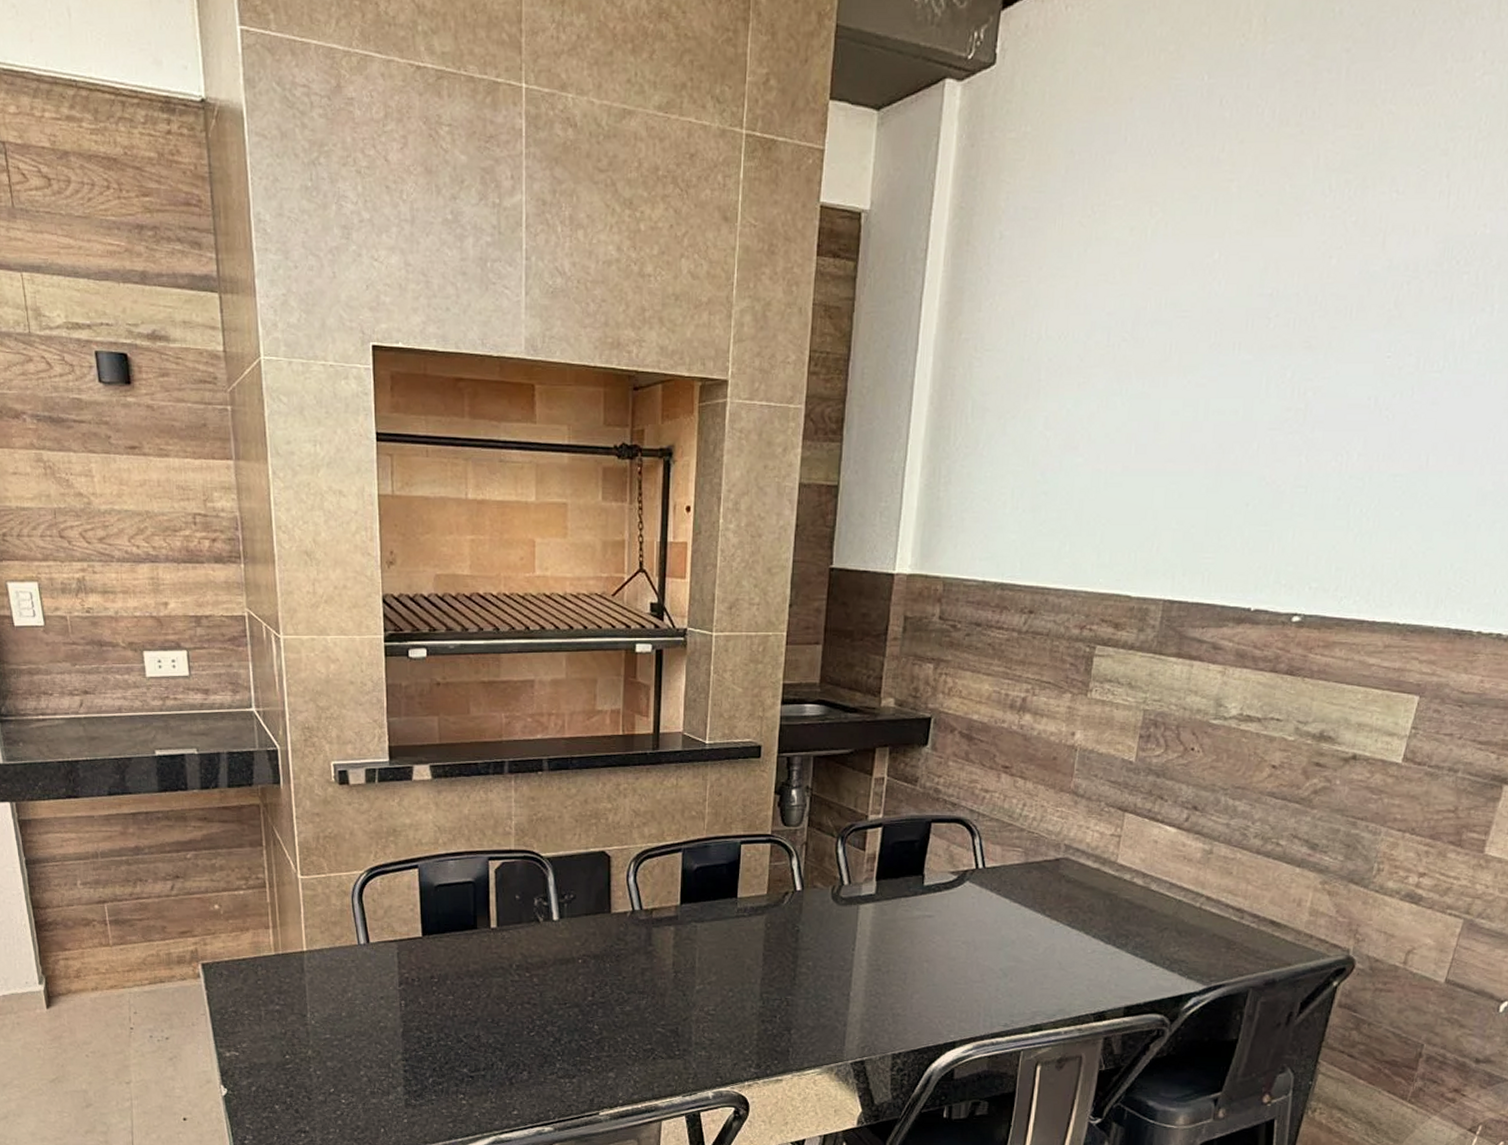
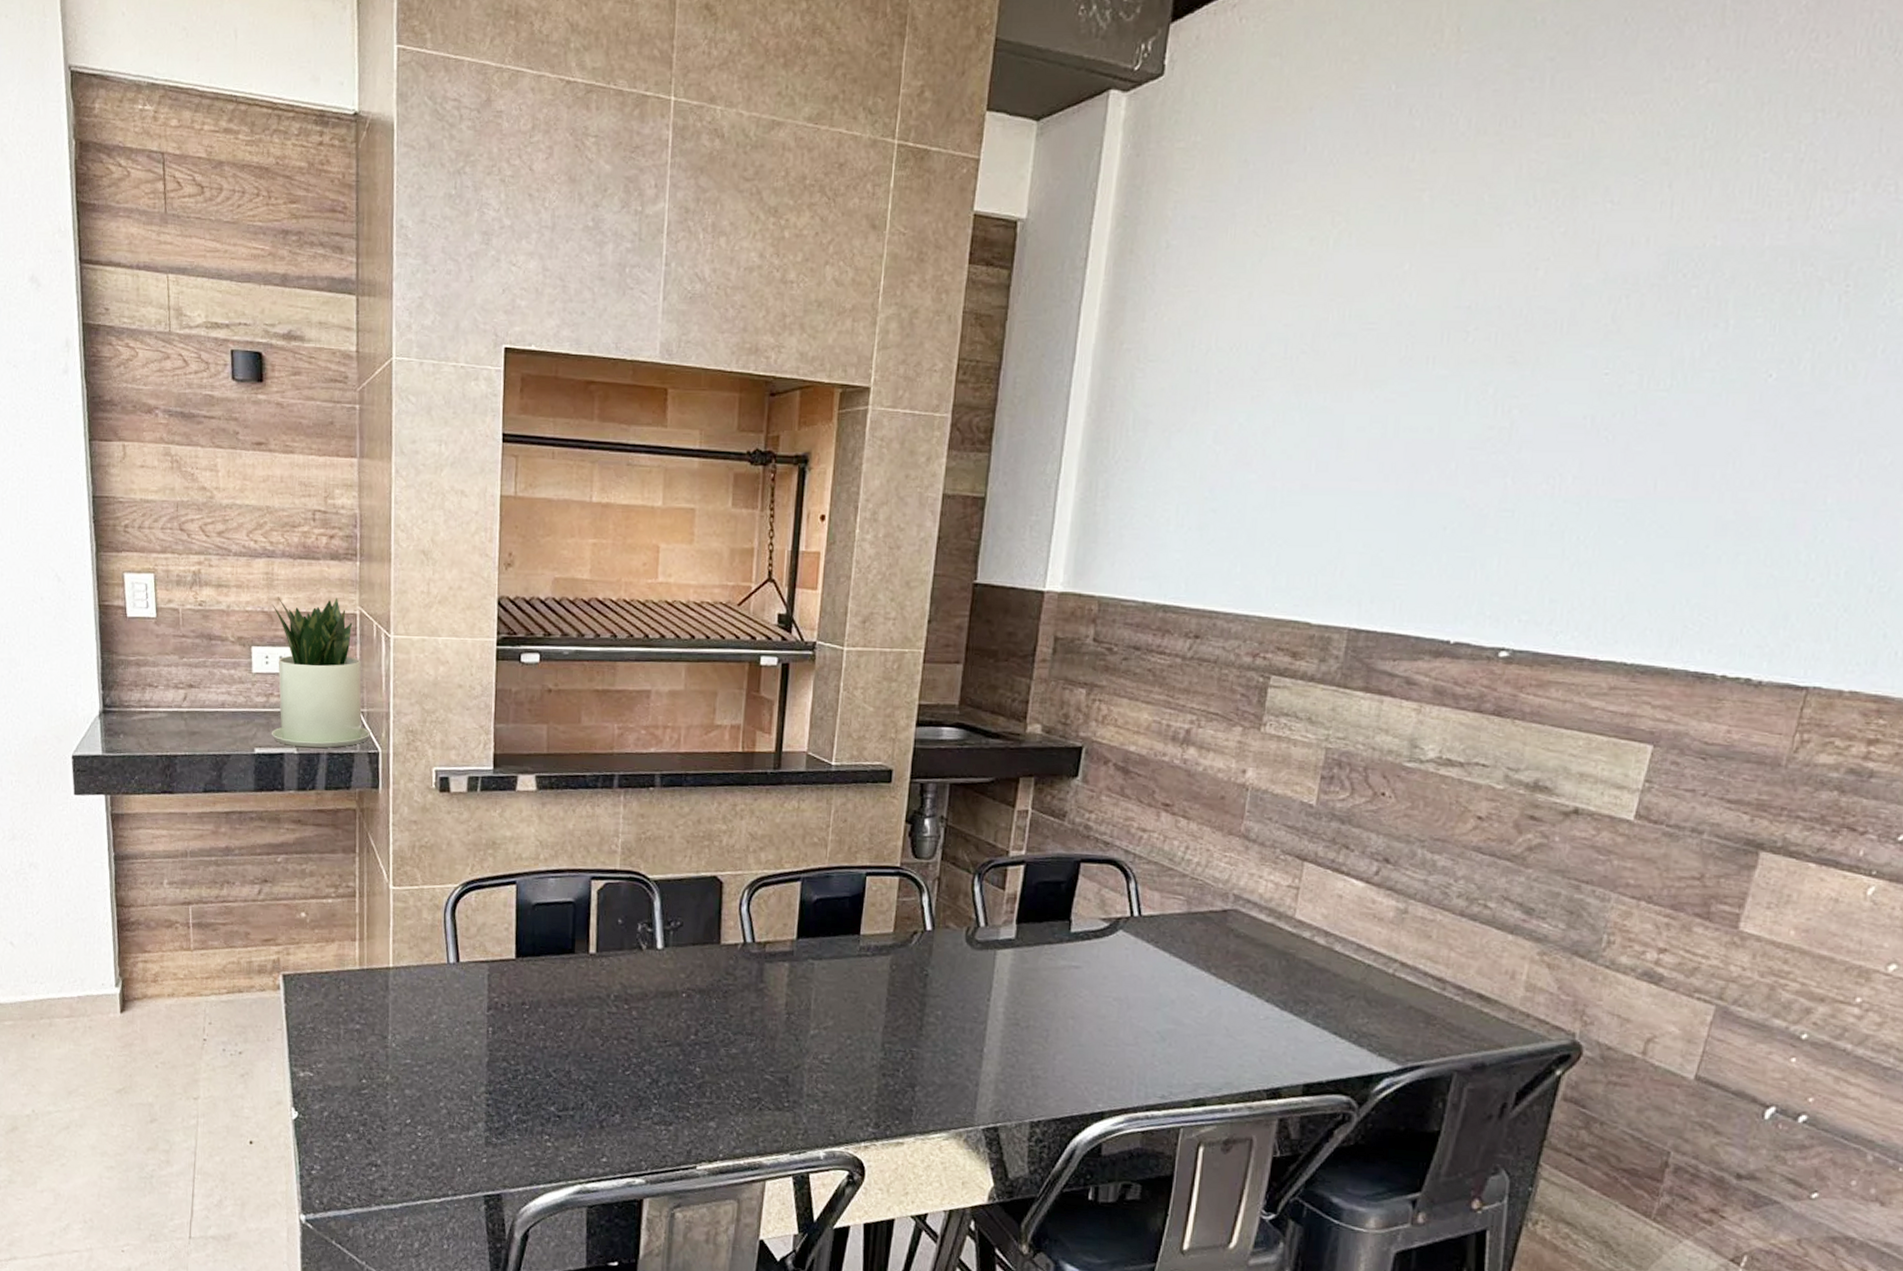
planter: none [160,600,268,748] -> present [271,597,370,749]

